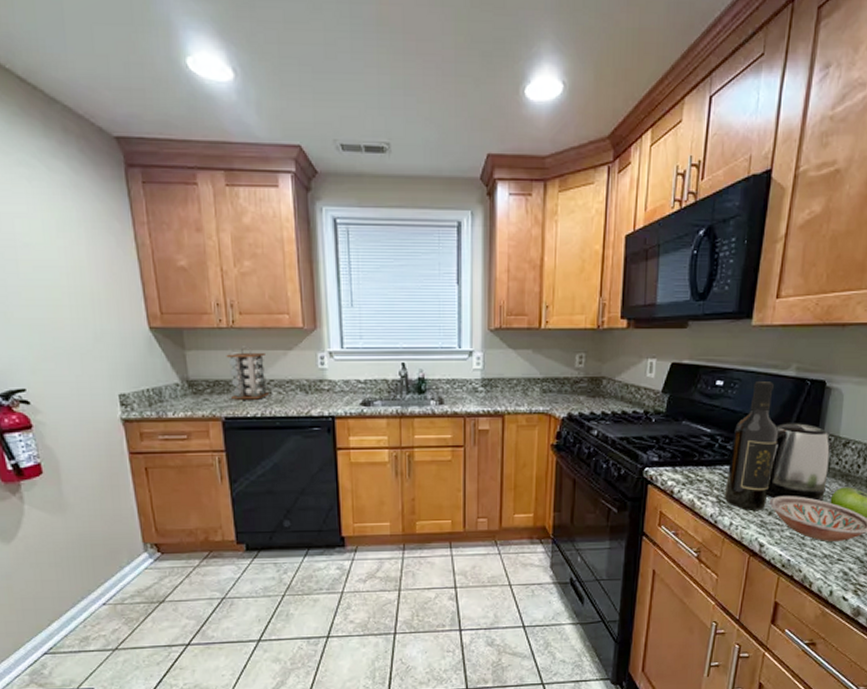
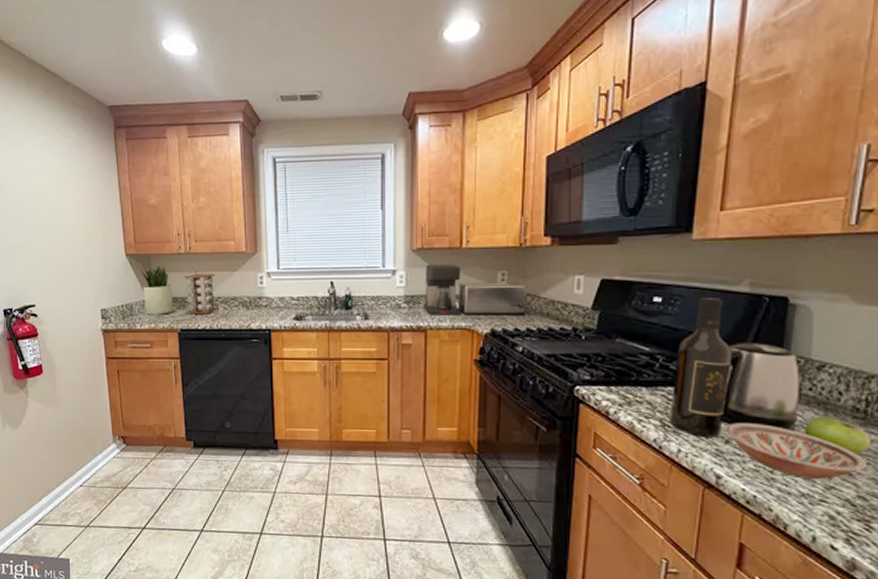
planter: none [170,341,220,400] -> present [140,265,178,314]
coffee maker: none [501,345,540,399] -> present [423,264,461,315]
toaster: none [535,365,604,399] -> present [457,282,528,315]

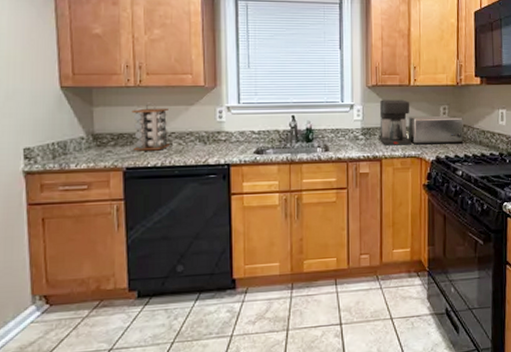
planter: present [140,265,178,314] -> none [78,99,123,153]

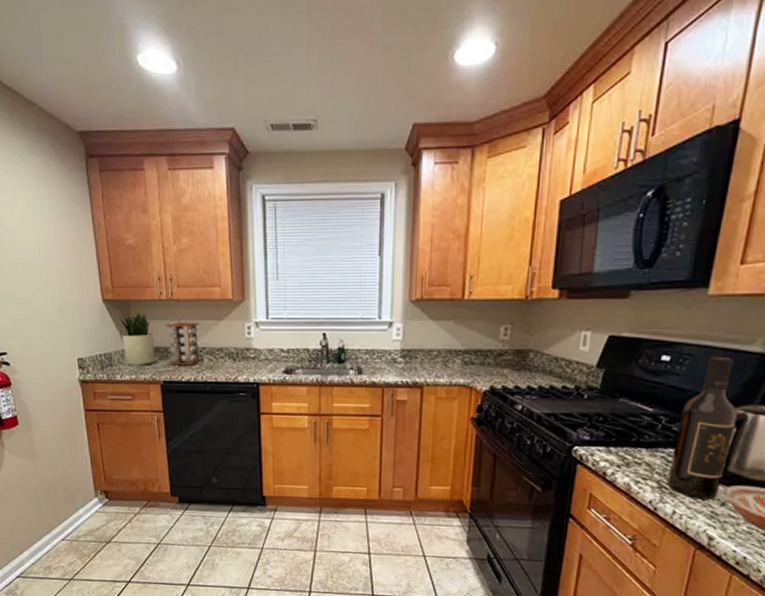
planter: none [78,99,123,153] -> present [119,312,160,365]
coffee maker: present [378,99,411,146] -> none [420,316,462,371]
toaster: present [407,115,464,145] -> none [456,336,532,372]

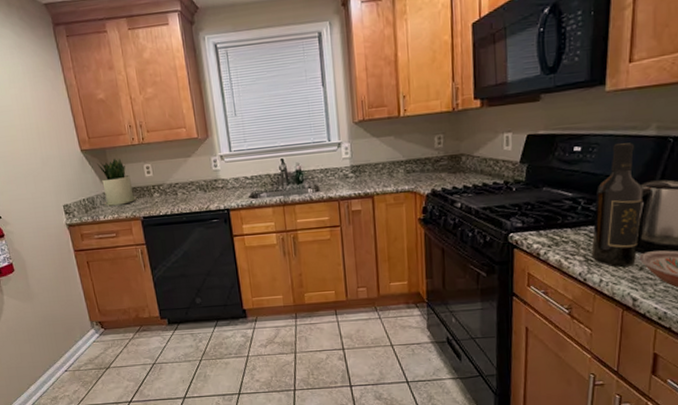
spice rack: present [165,316,202,366] -> none [140,157,177,202]

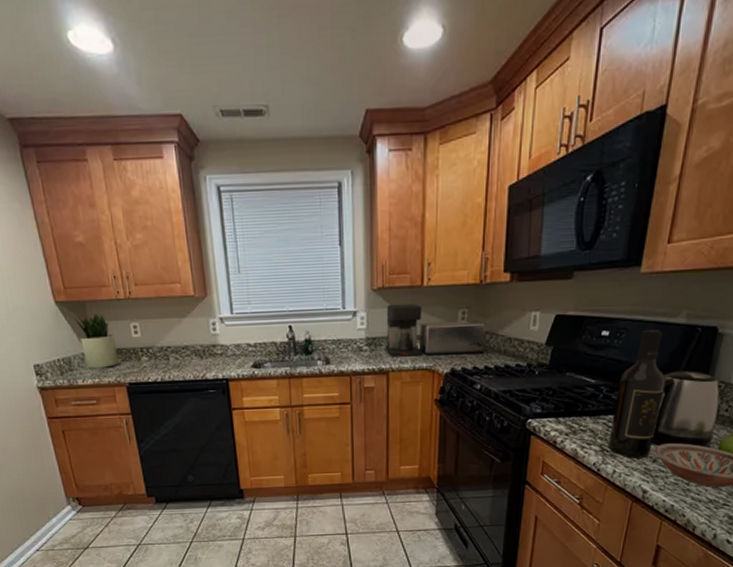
coffee maker: none [368,132,404,182] -> present [385,303,423,357]
toaster: none [399,144,463,179] -> present [418,320,487,356]

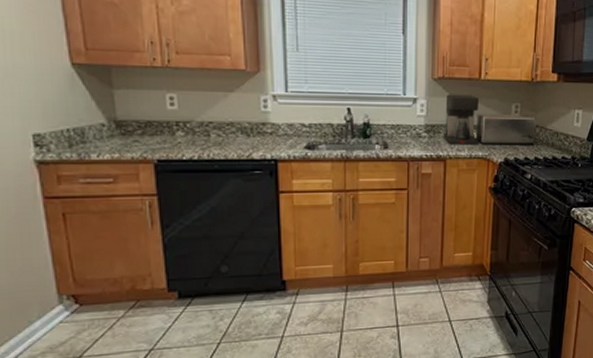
planter: present [74,313,123,369] -> none [95,80,153,142]

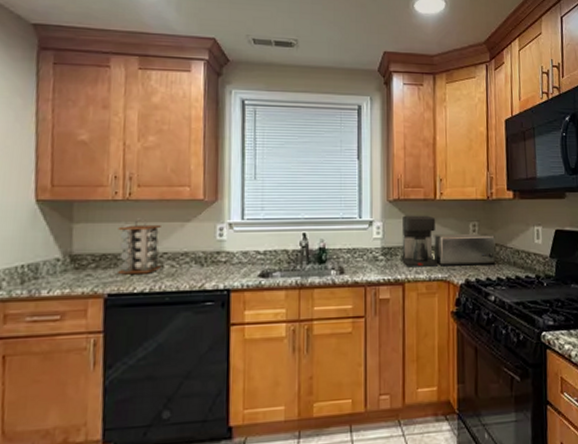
spice rack: none [160,86,209,142] -> present [118,218,162,275]

